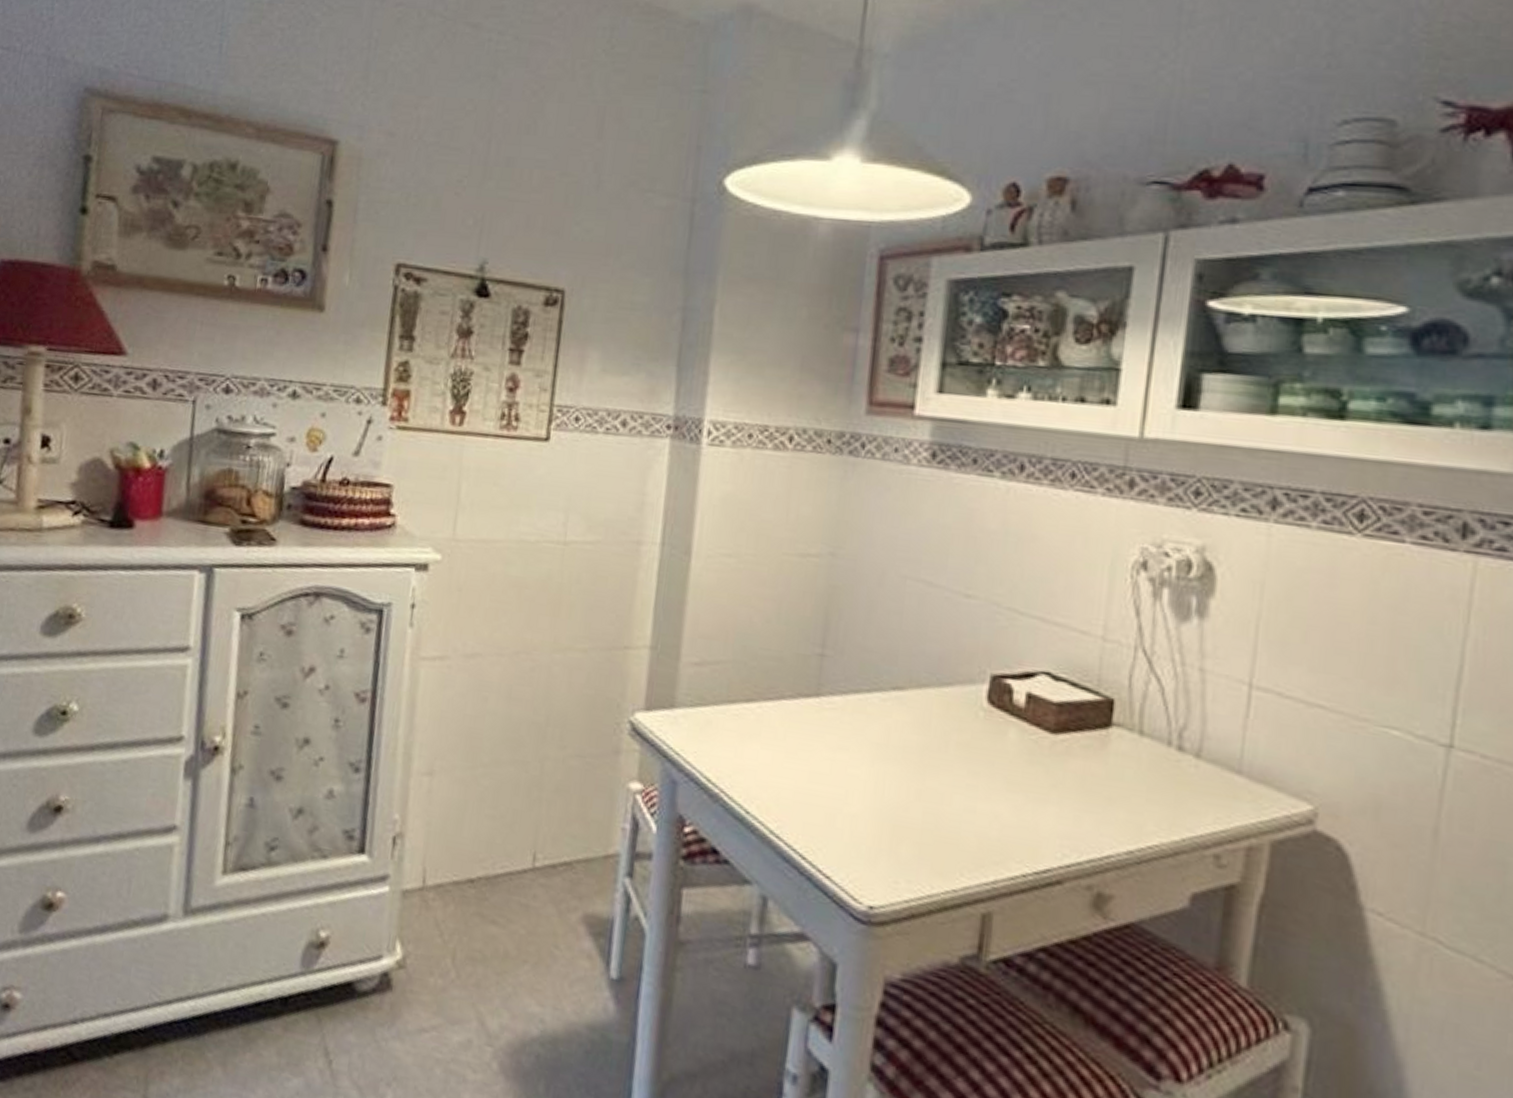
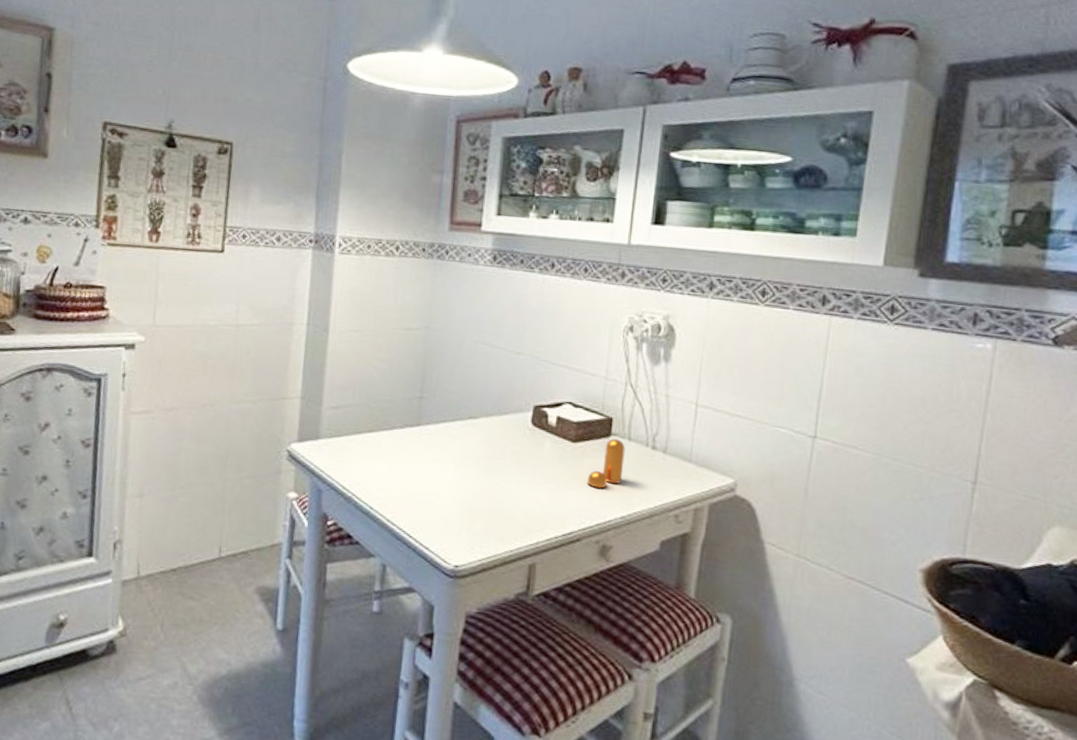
pepper shaker: none [1073,731,1134,806] -> present [587,439,625,489]

